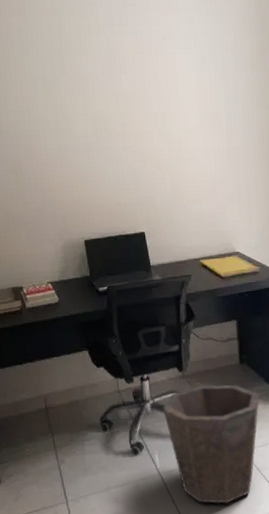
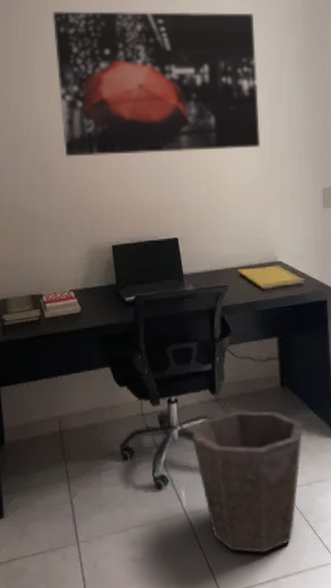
wall art: none [16,11,219,157] -> present [53,11,261,157]

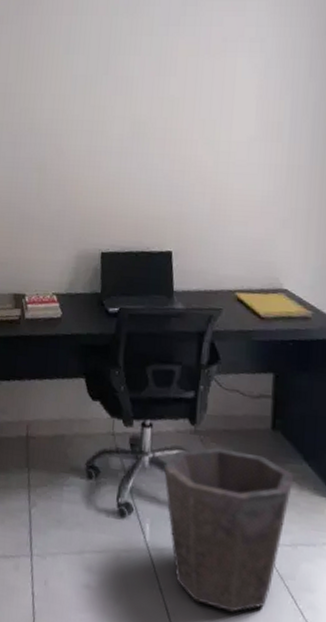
wall art: present [53,11,261,157] -> none [63,11,283,162]

